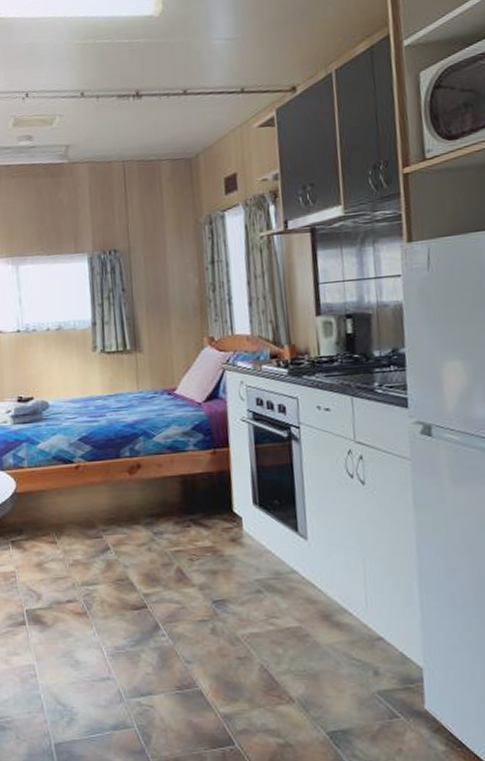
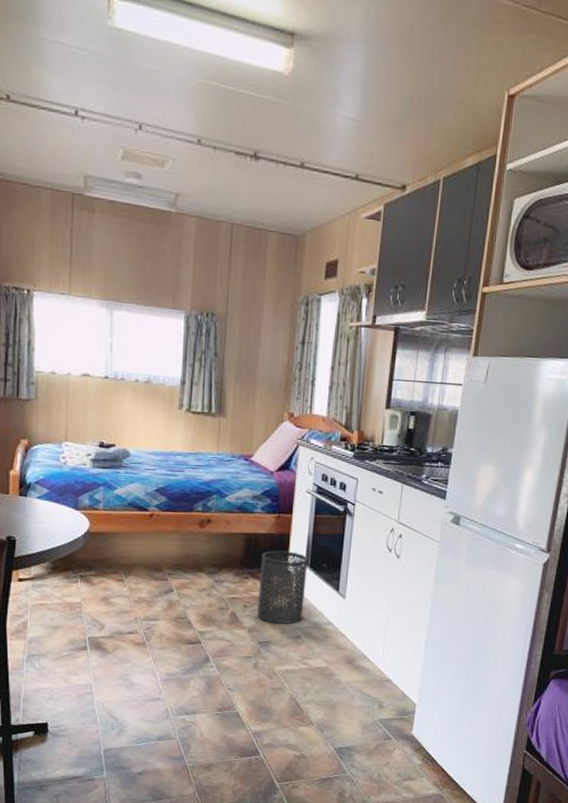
trash can: none [201,490,261,578] -> present [257,550,308,625]

